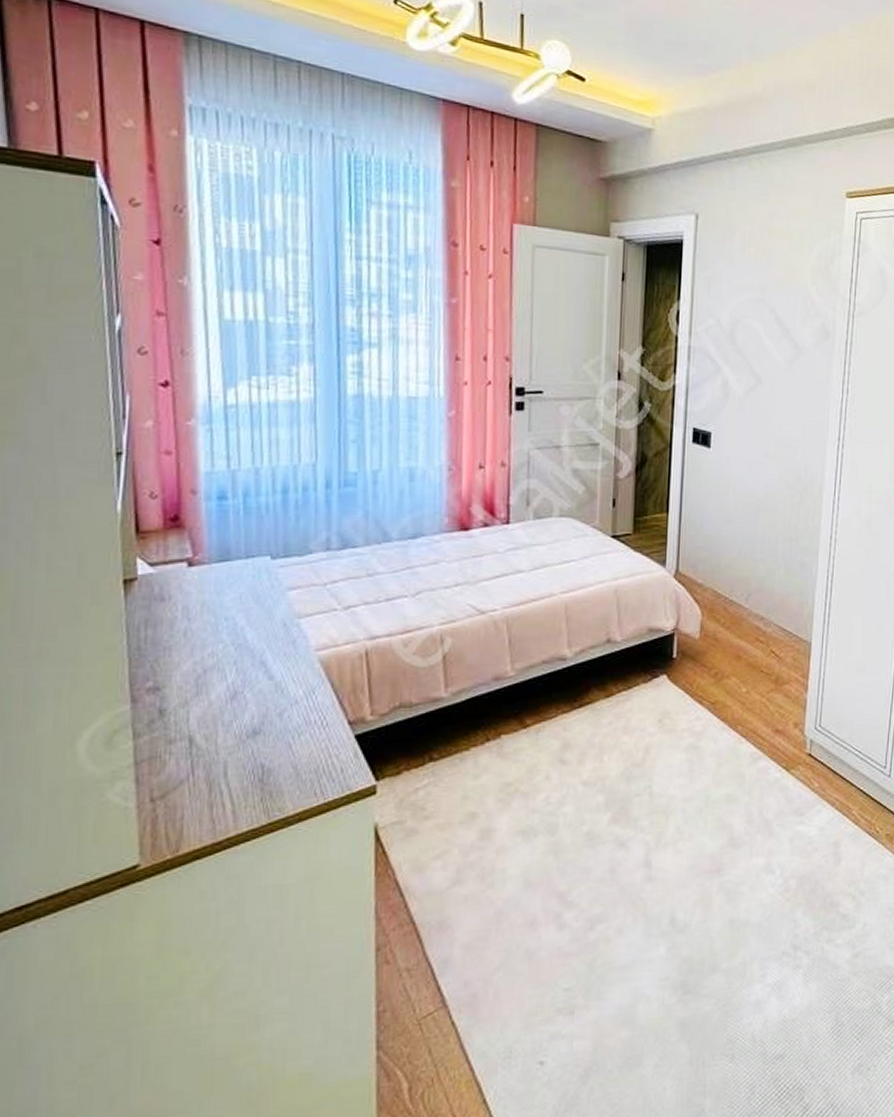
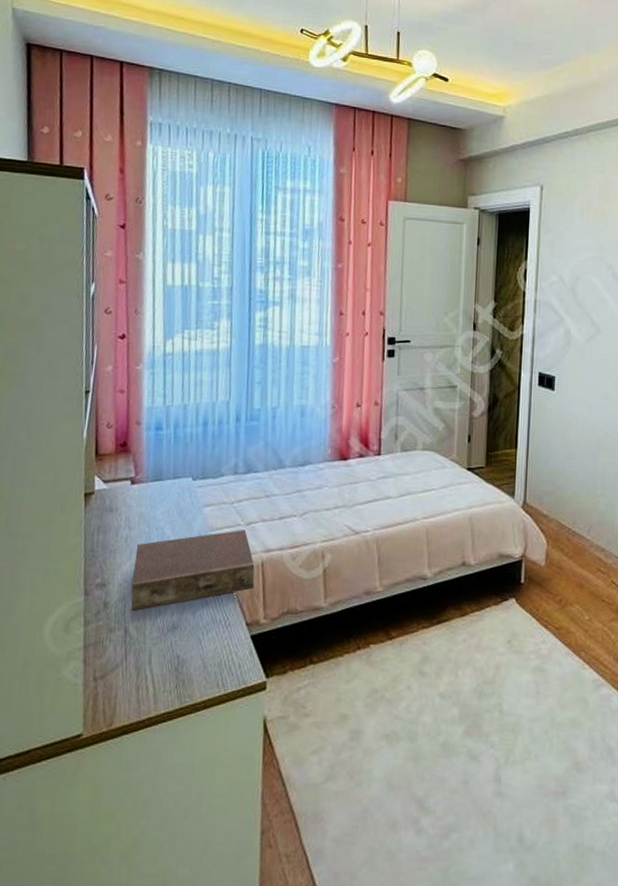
book: none [195,615,358,717] -> present [131,530,255,611]

